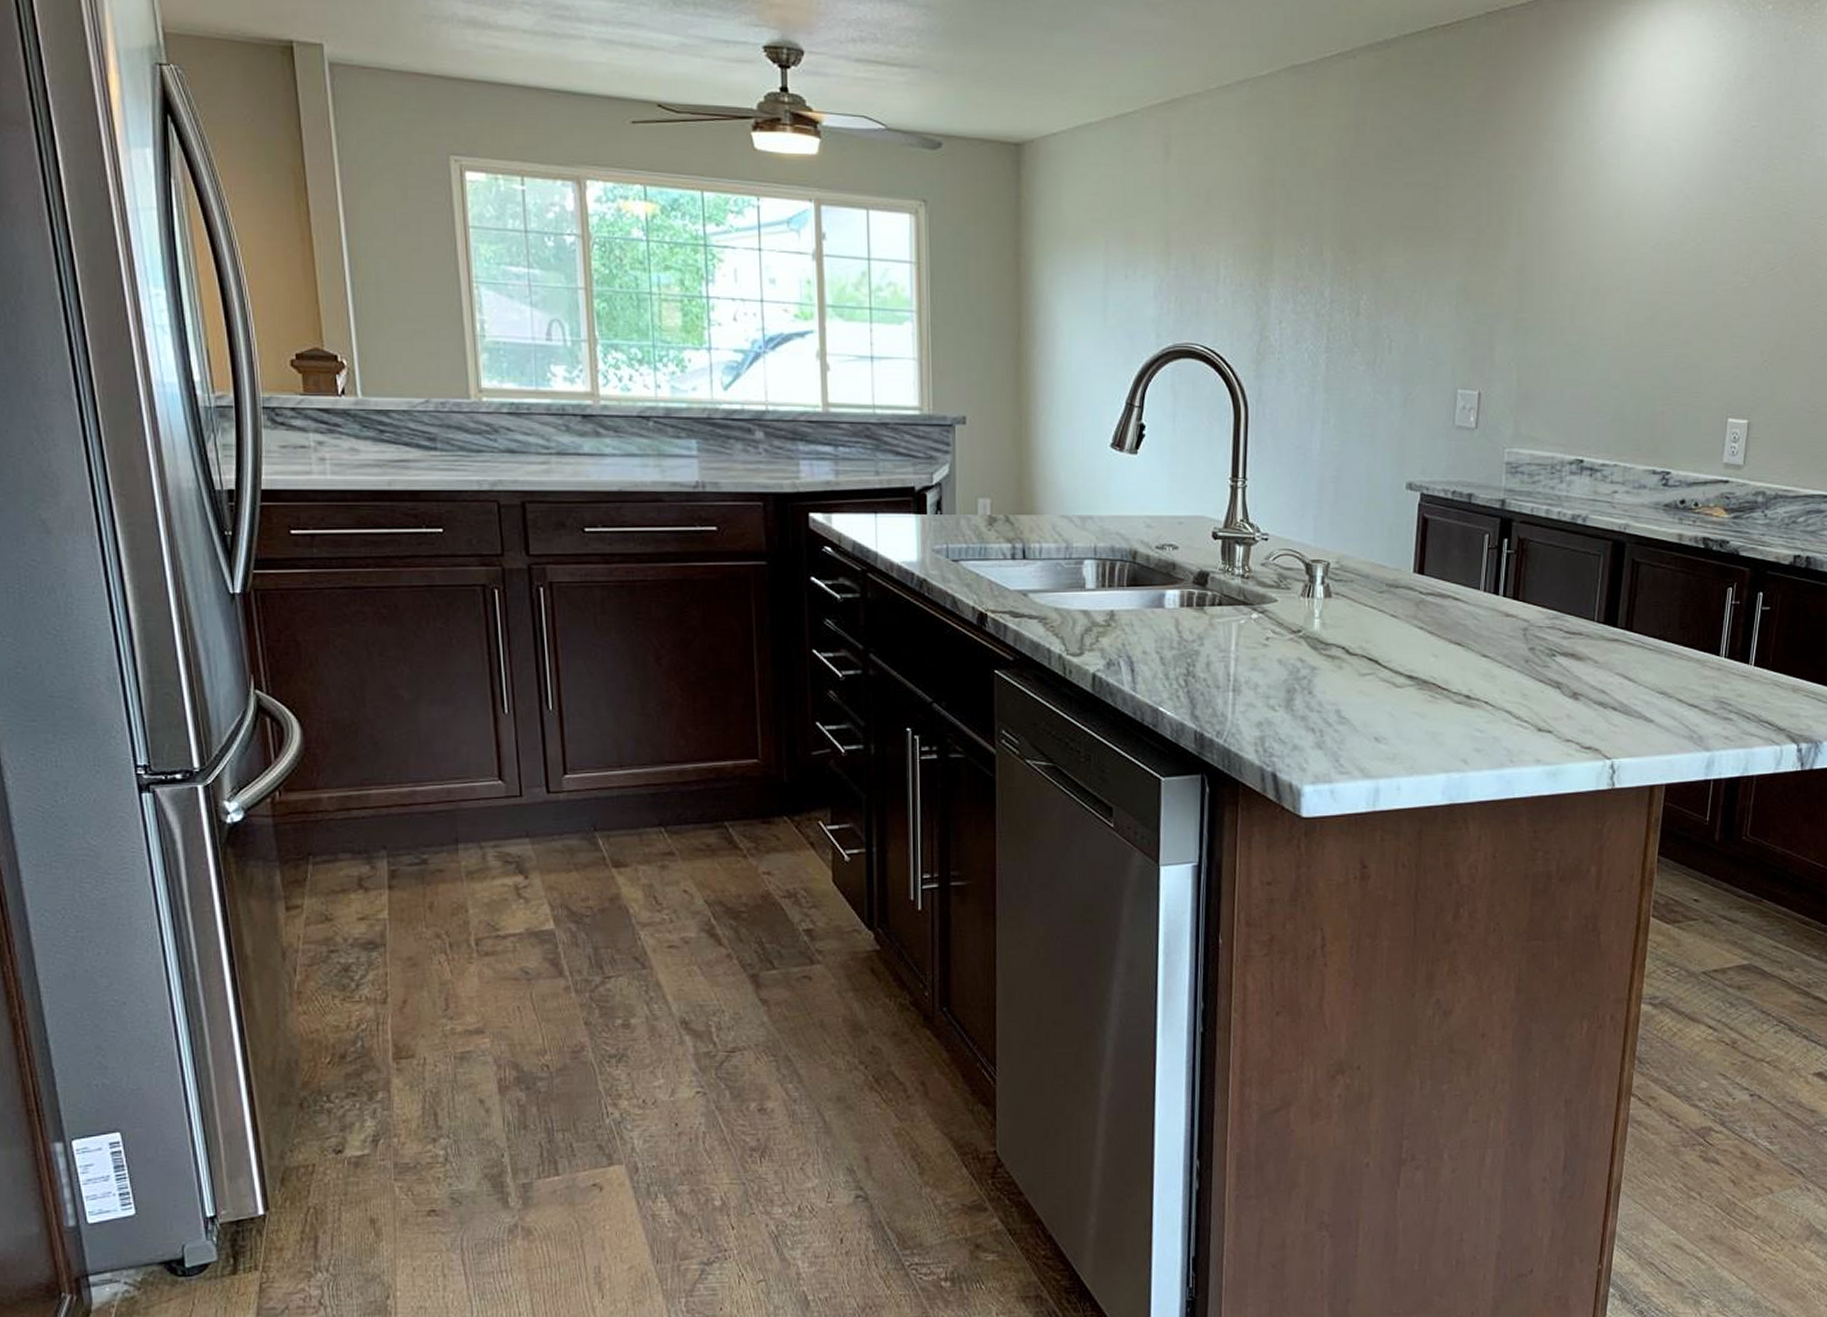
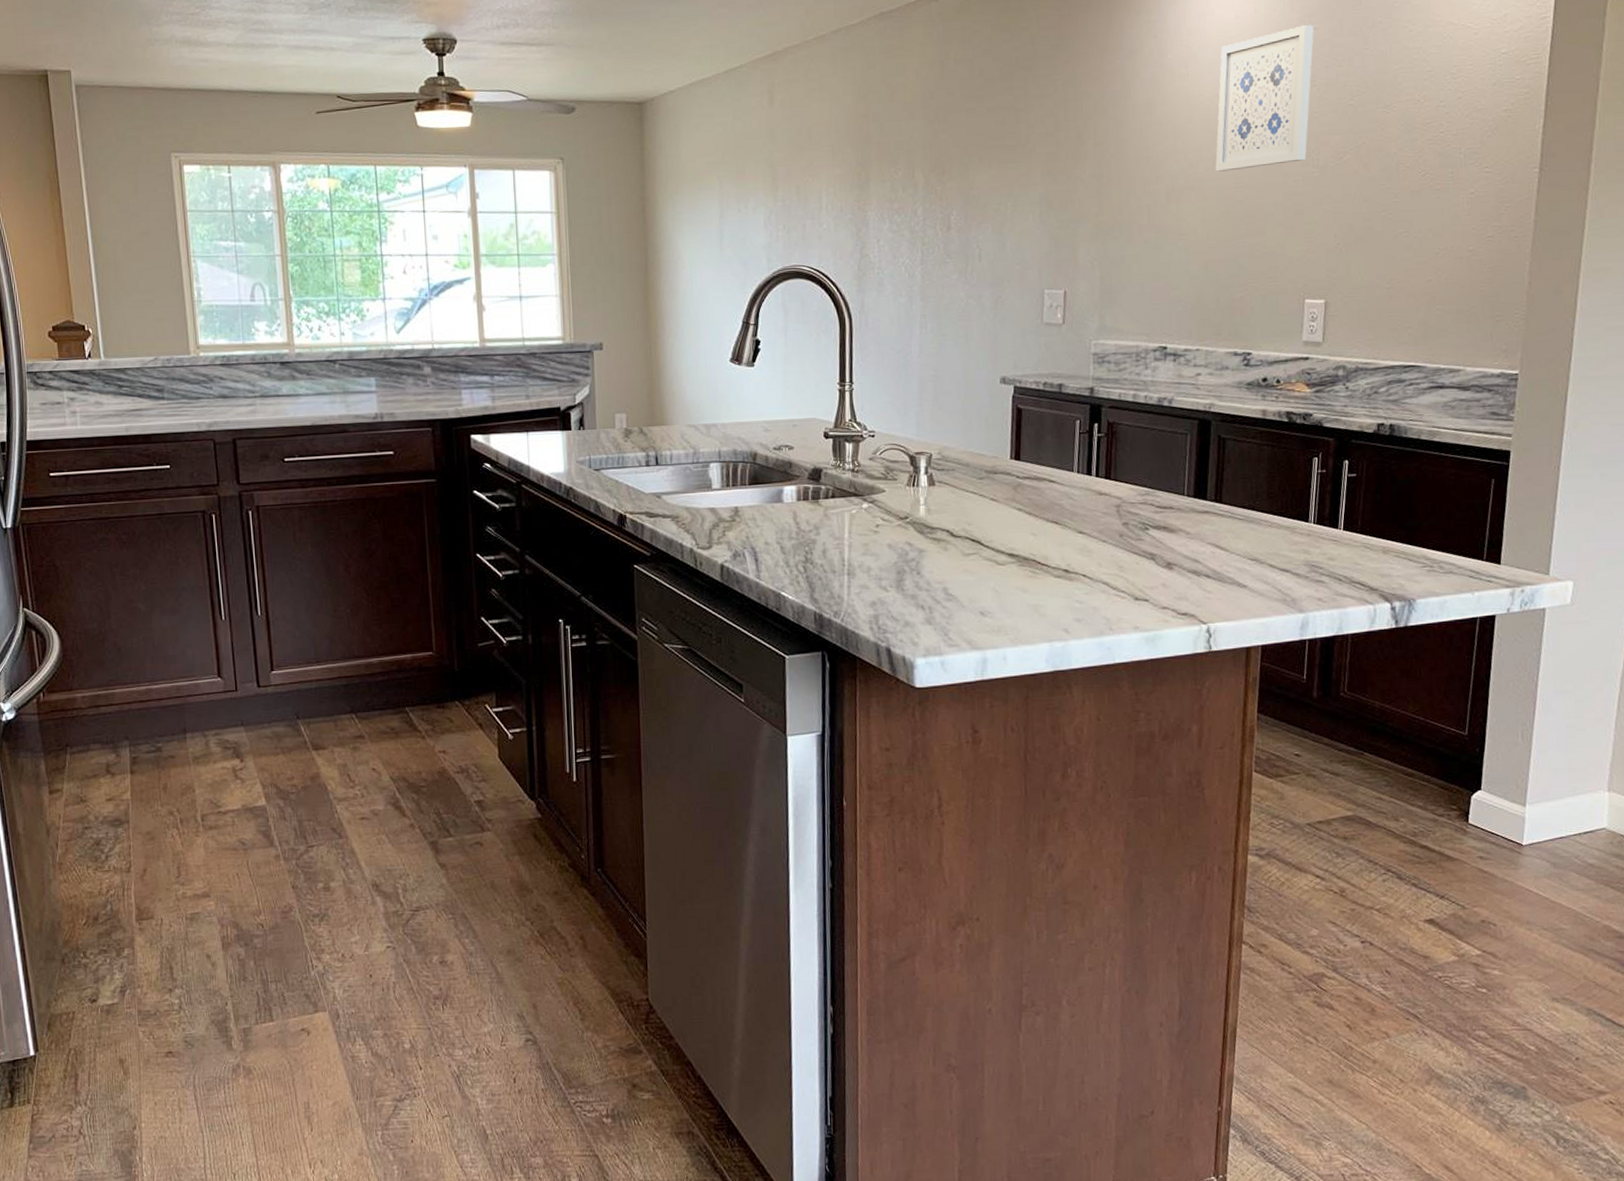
wall art: none [1643,122,1751,274] -> present [1215,25,1314,172]

